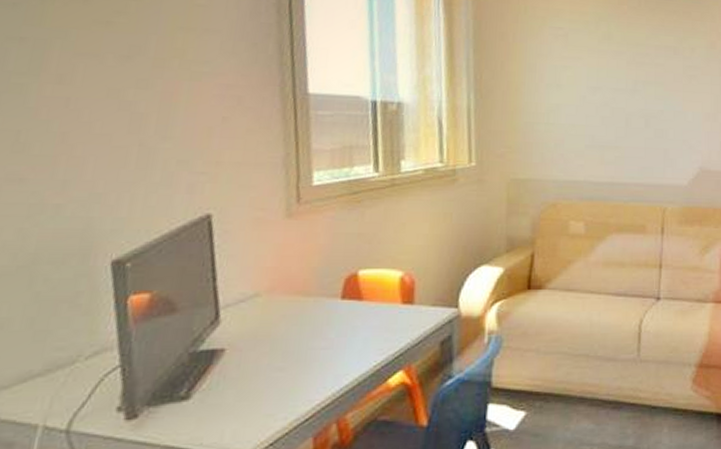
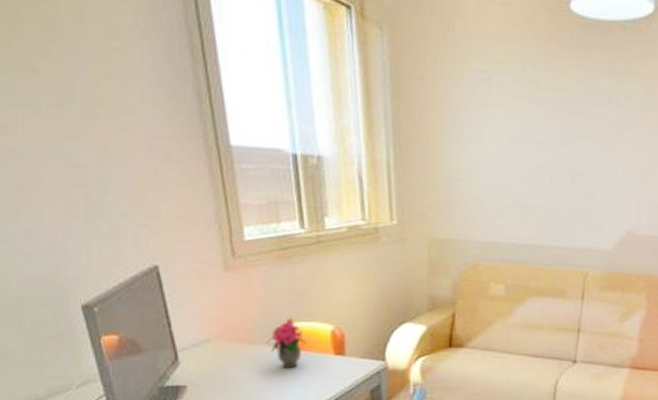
potted flower: none [325,265,372,321] -> present [266,318,306,368]

